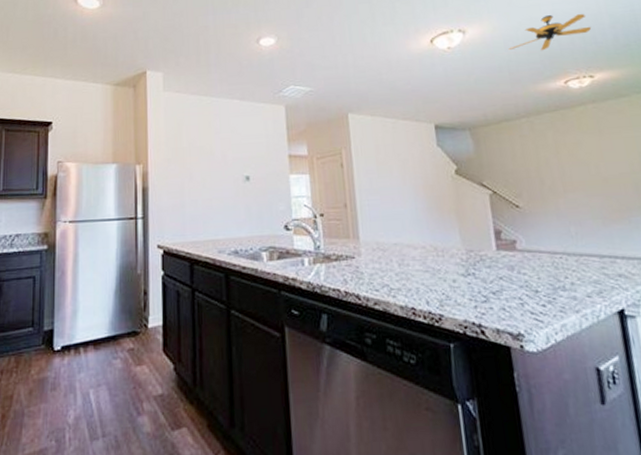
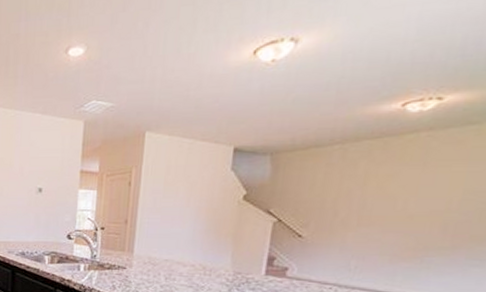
ceiling fan: present [508,14,592,51] -> none [345,17,465,66]

